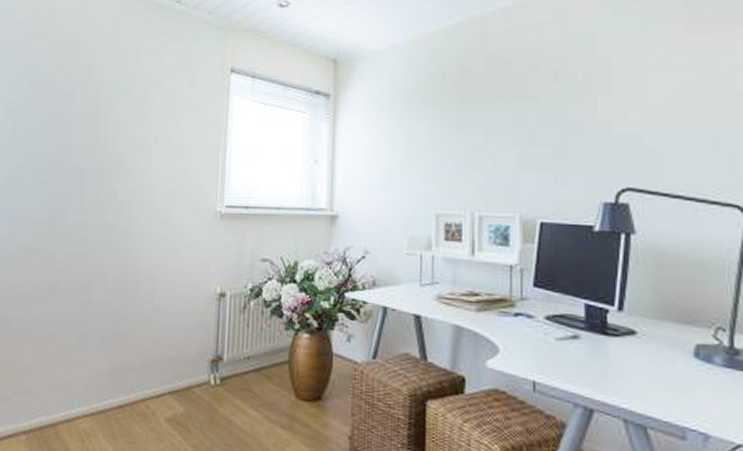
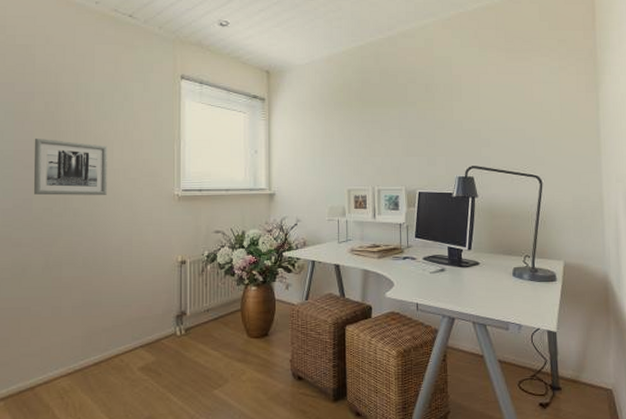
wall art: none [69,143,146,209] -> present [33,139,107,196]

